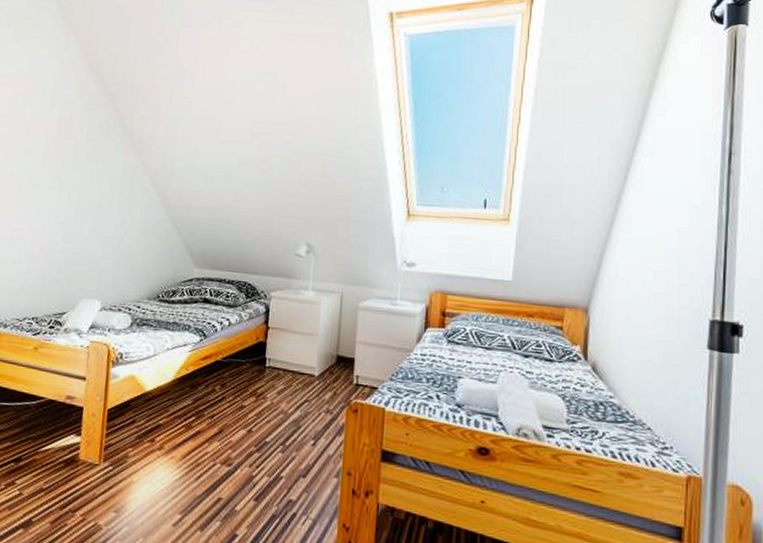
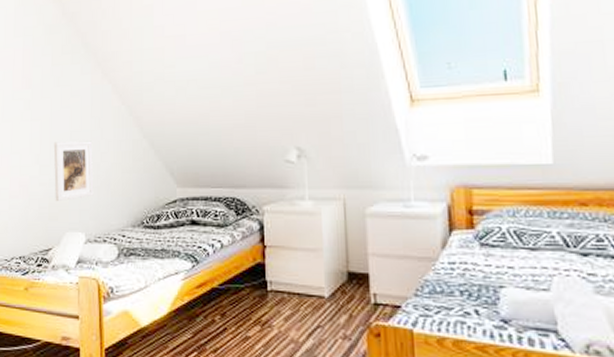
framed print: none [74,213,118,269] -> present [53,141,94,201]

